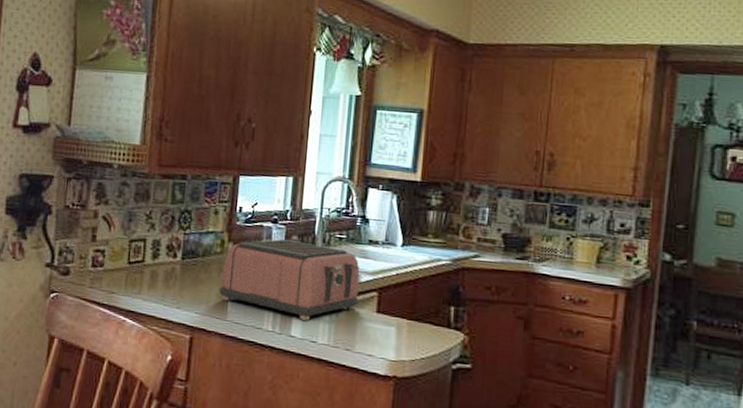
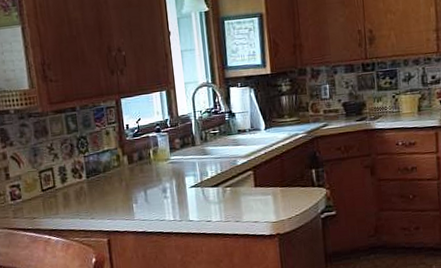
toaster: present [219,238,360,321] -> none [122,142,239,206]

